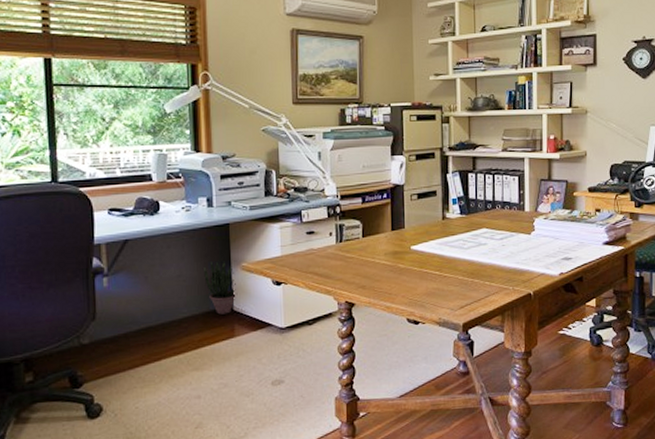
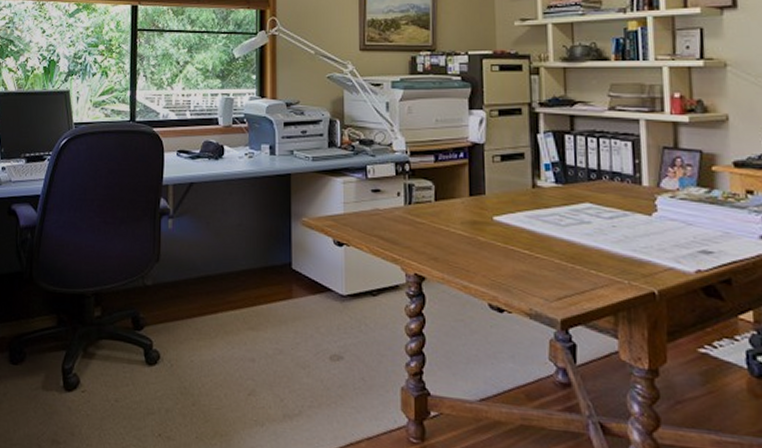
potted plant: present [204,261,238,315] -> none [264,213,297,272]

